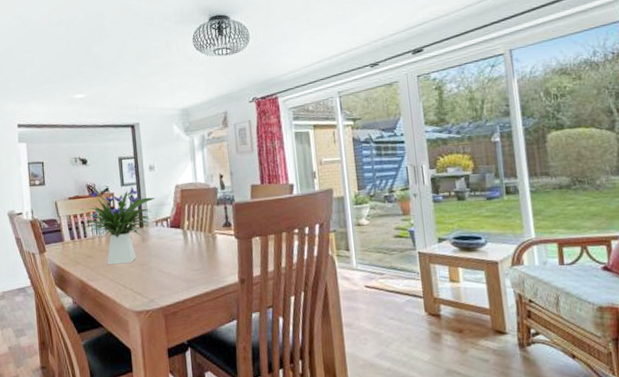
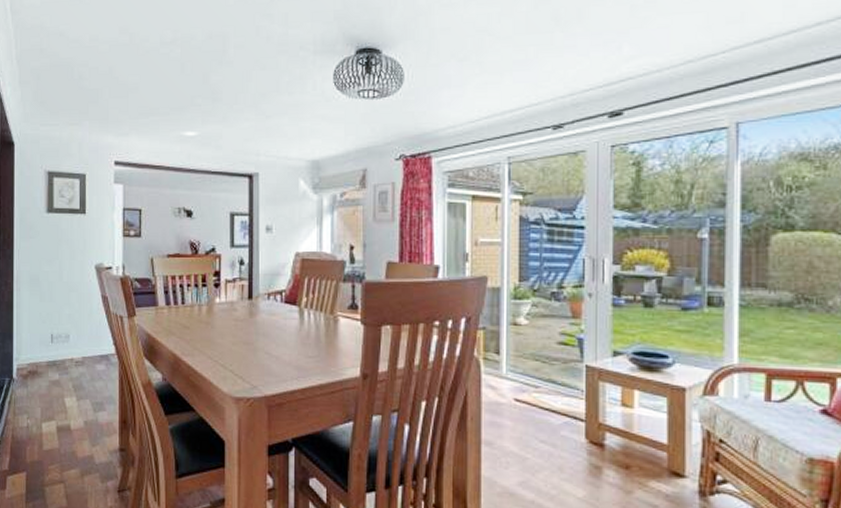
flower arrangement: present [80,185,156,265] -> none [179,242,270,340]

